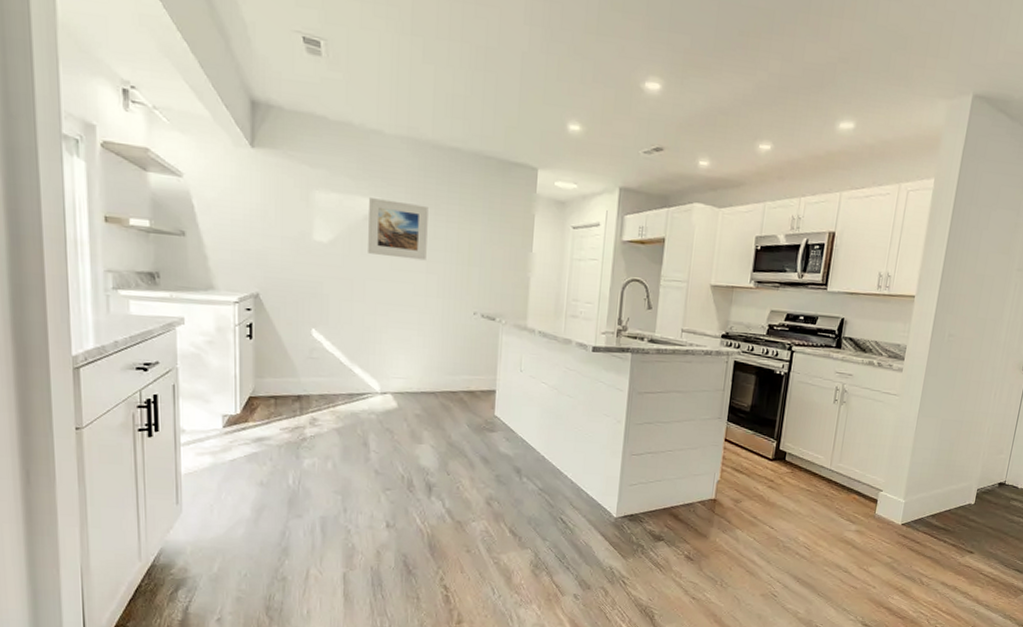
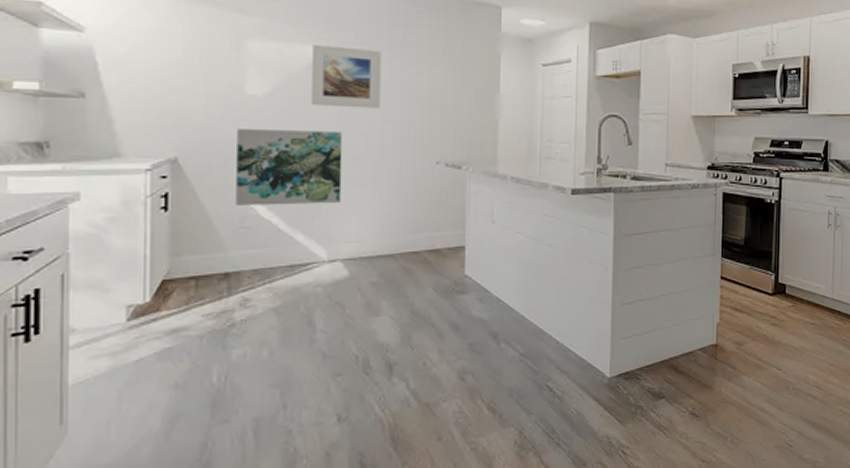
wall art: none [306,271,394,344] -> present [236,129,343,206]

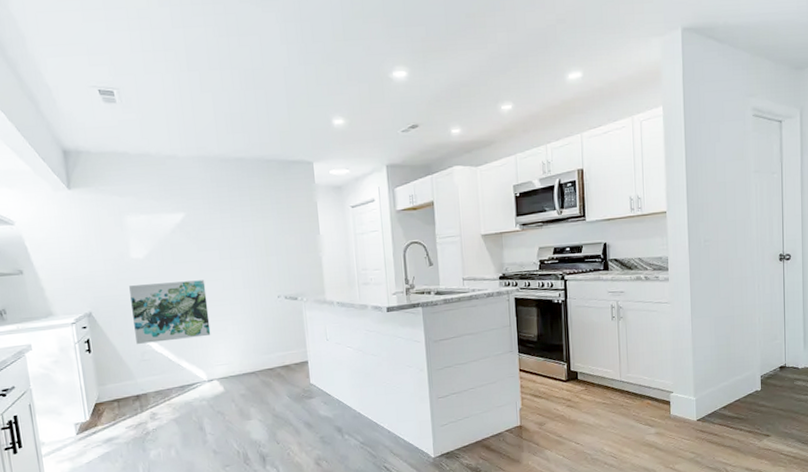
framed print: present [312,45,381,109] -> none [173,211,230,261]

